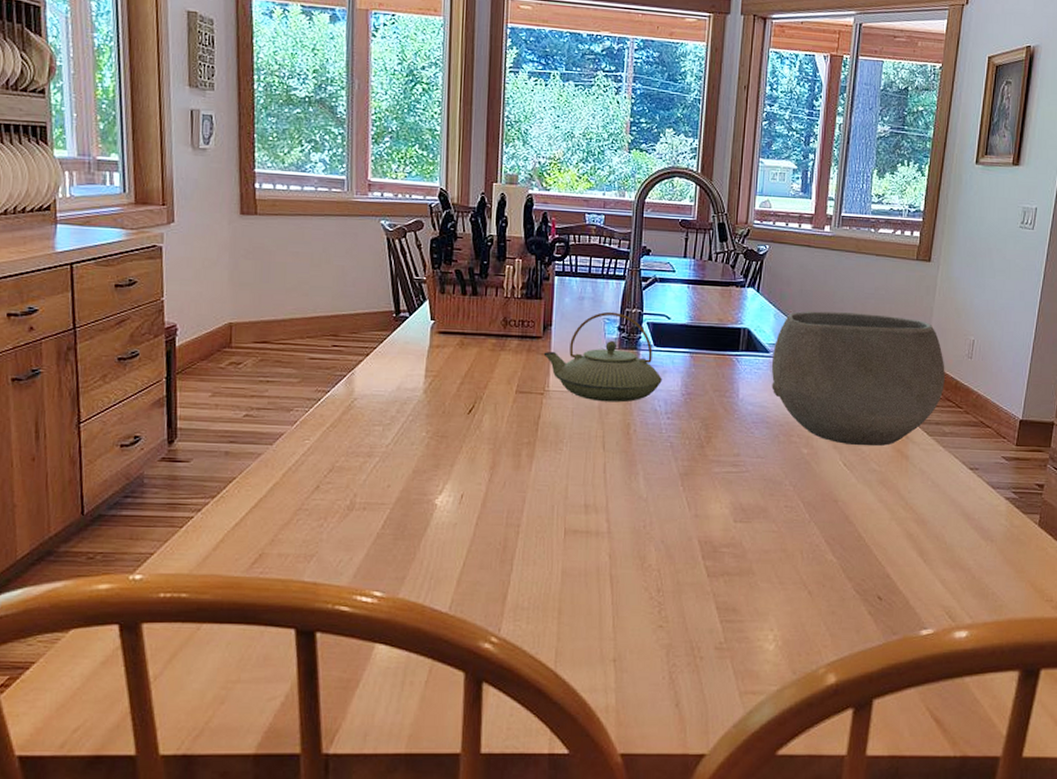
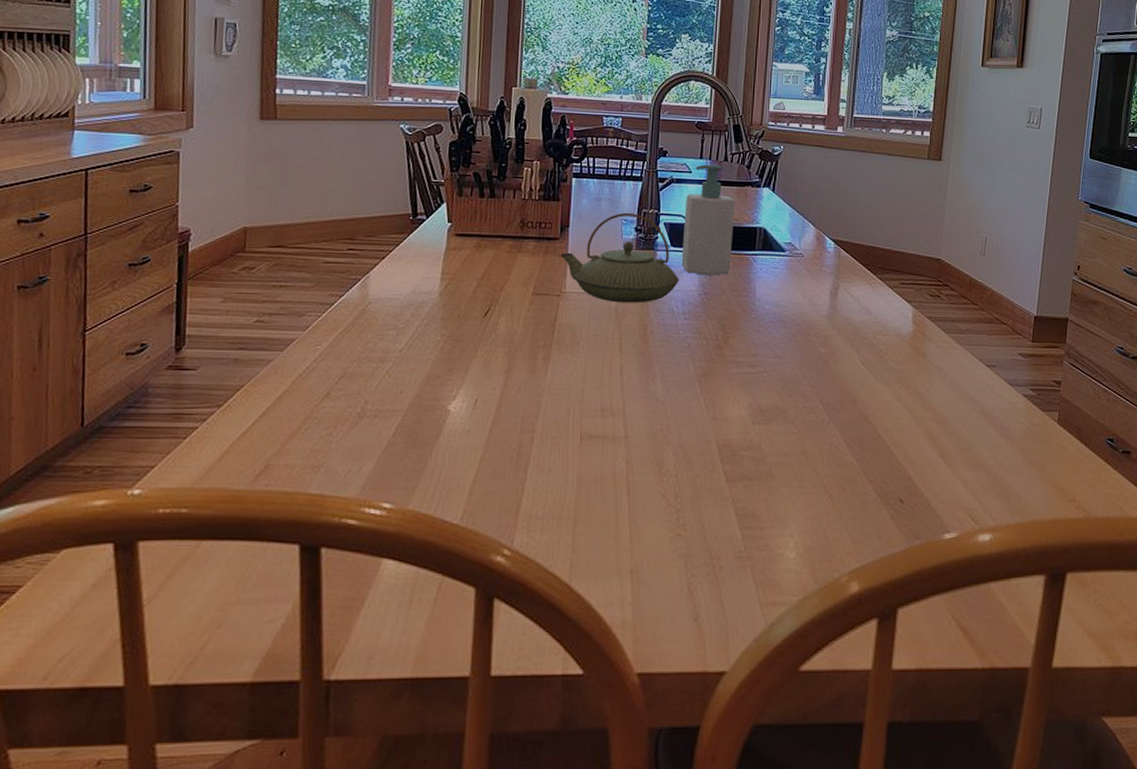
soap bottle: none [664,263,720,376] -> present [681,164,736,276]
bowl: present [771,311,945,447] -> none [787,210,959,345]

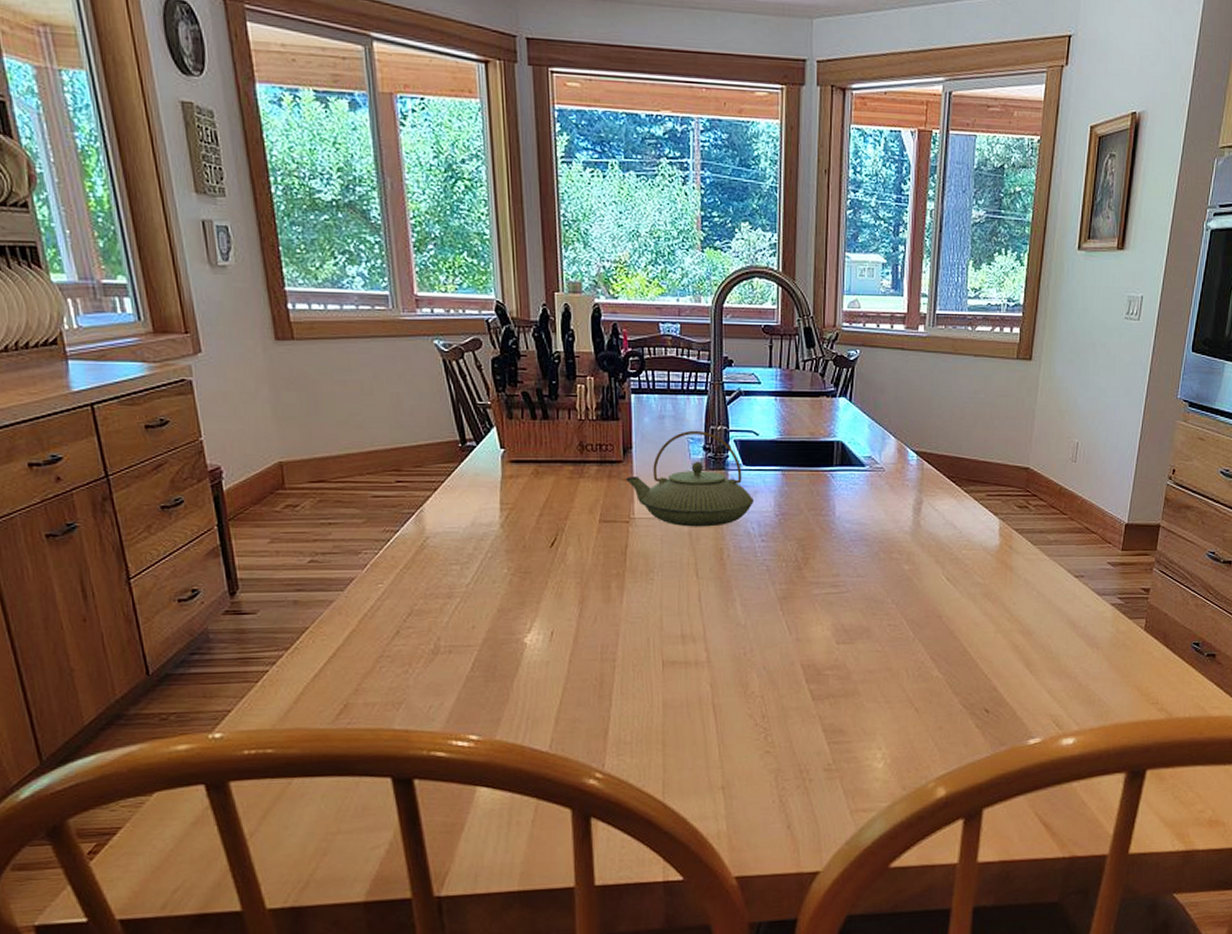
soap bottle: present [681,164,736,276] -> none [755,373,810,495]

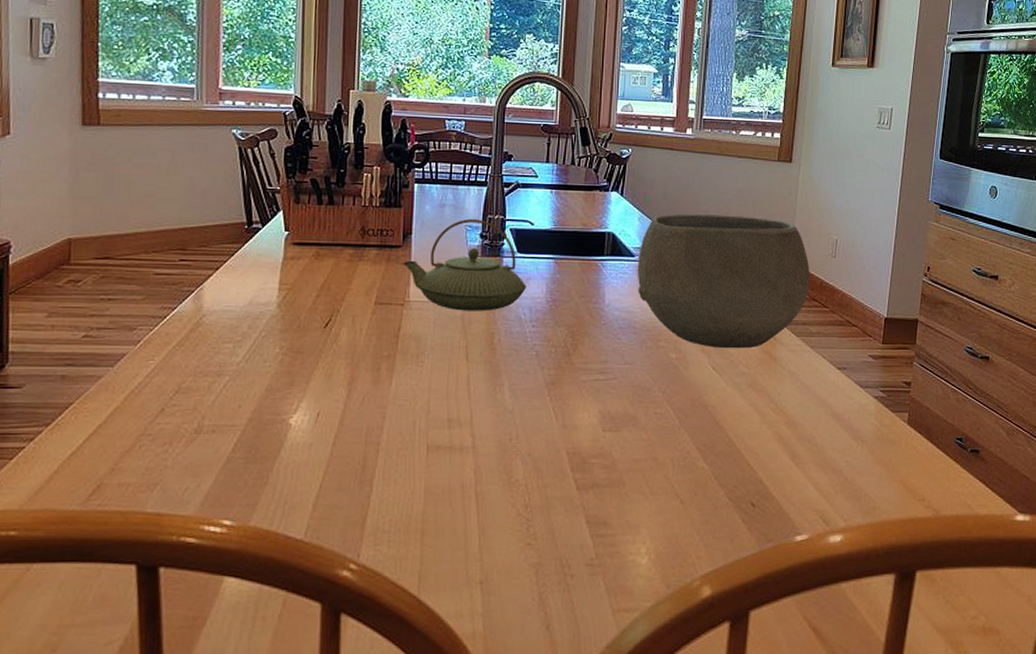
bowl: none [868,419,1049,559] -> present [637,214,810,349]

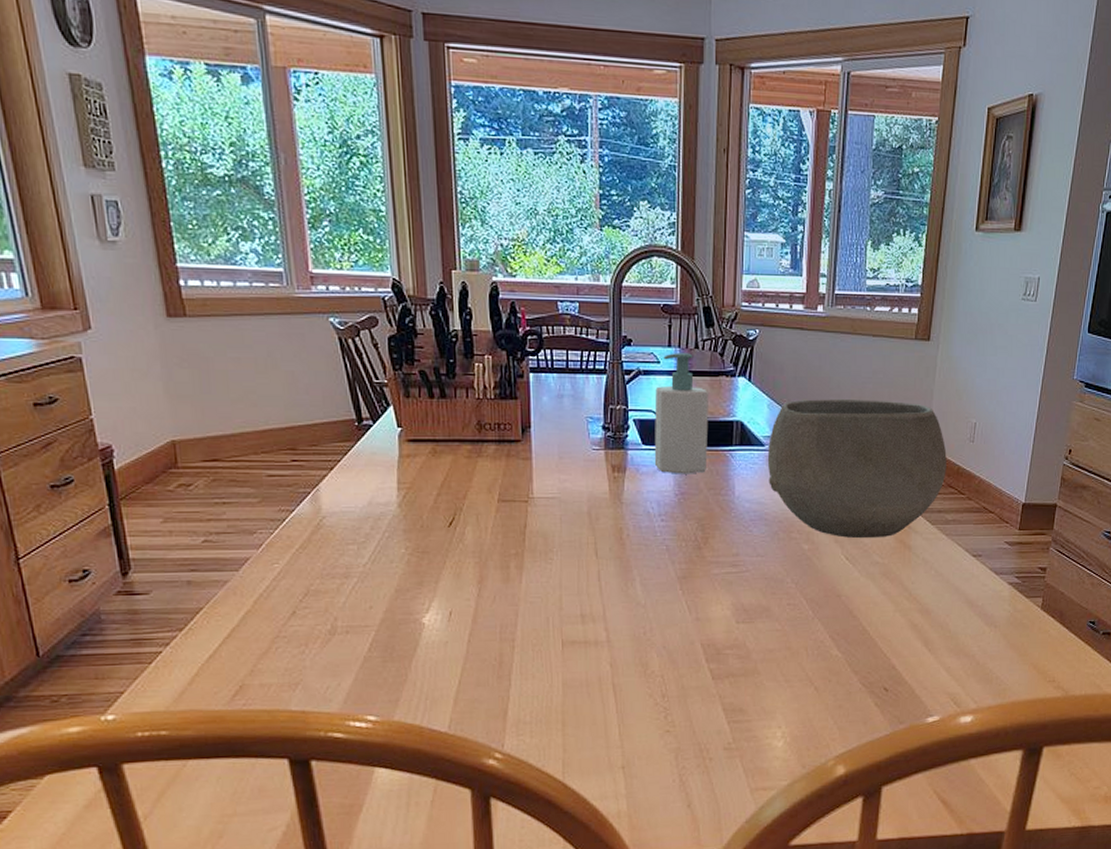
teapot: present [403,218,526,311] -> none [524,409,653,507]
soap bottle: none [528,168,584,282] -> present [654,353,710,474]

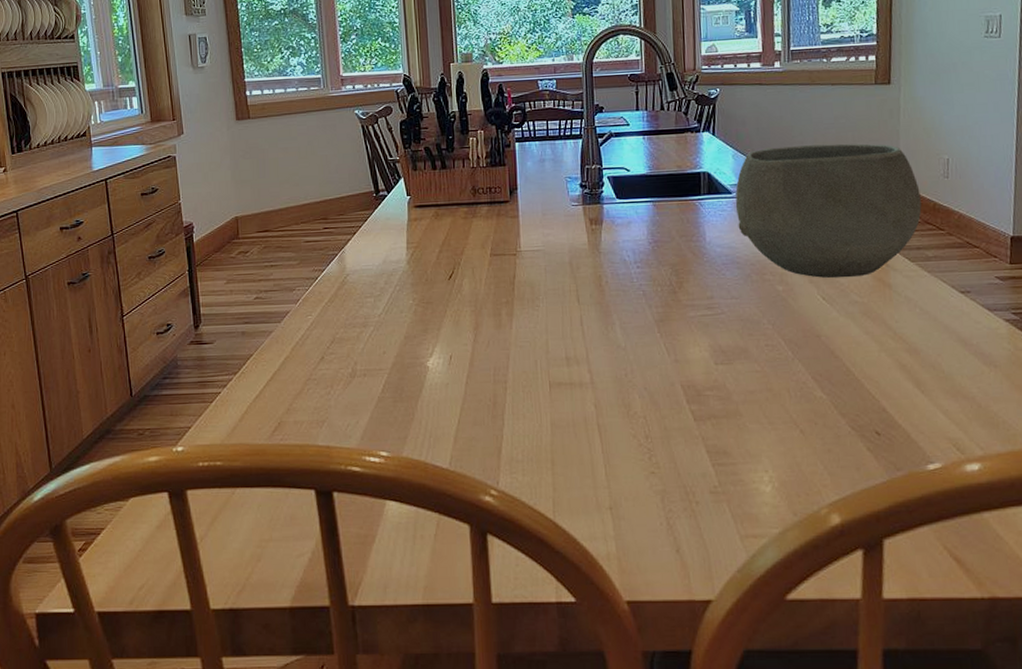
soap bottle: present [654,353,710,474] -> none [626,114,678,224]

